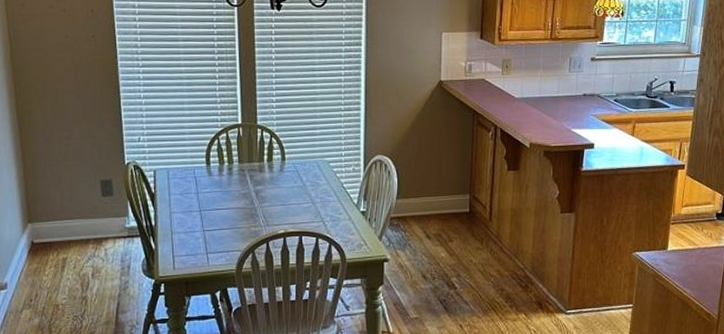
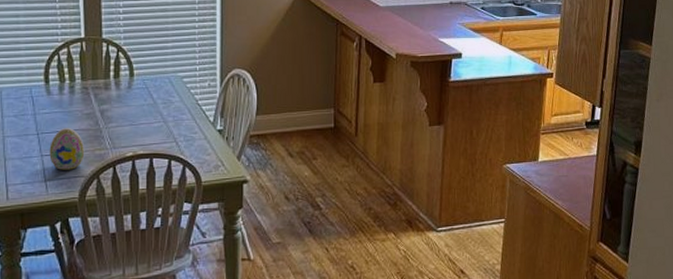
decorative egg: none [210,206,242,244] -> present [49,128,85,170]

